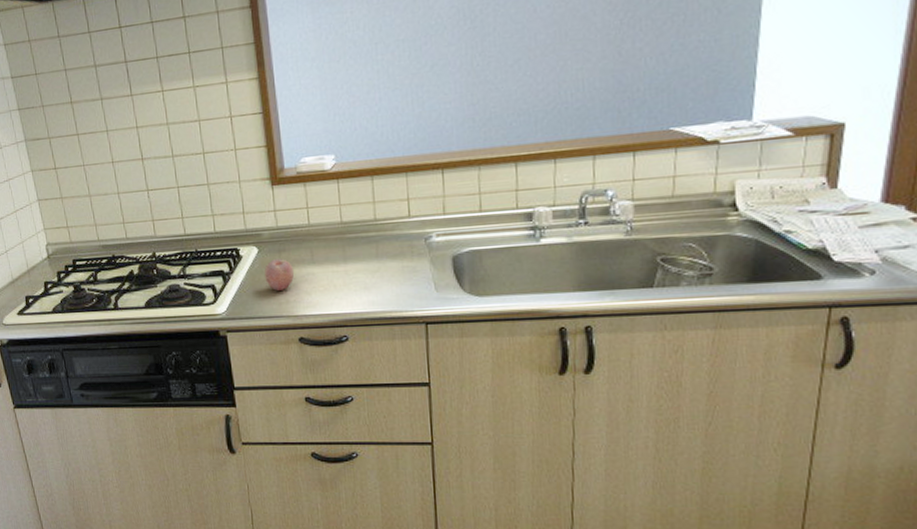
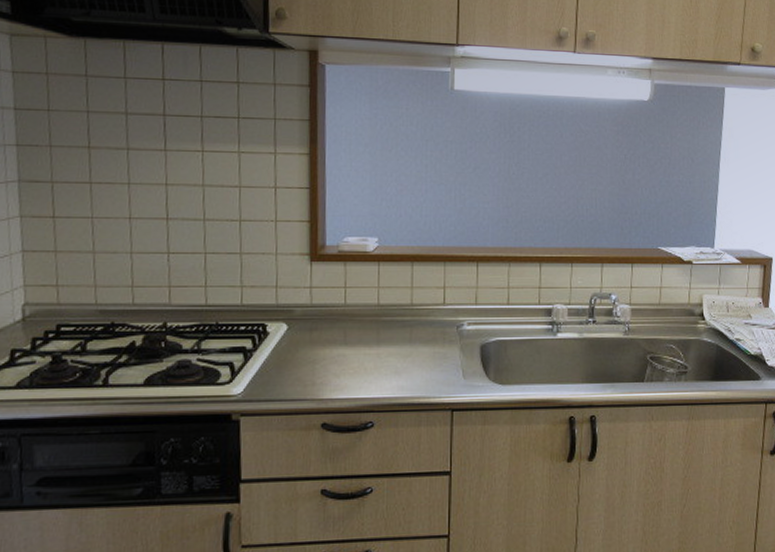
fruit: present [264,259,295,291] -> none [292,338,325,372]

